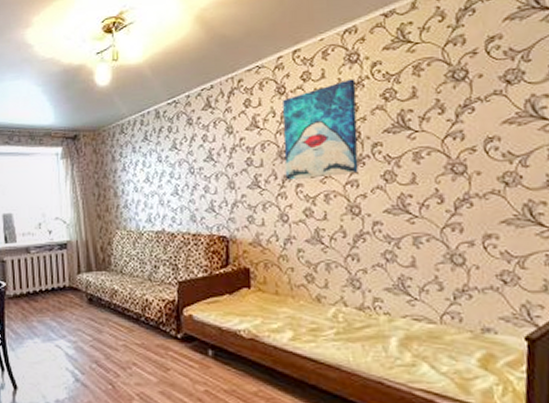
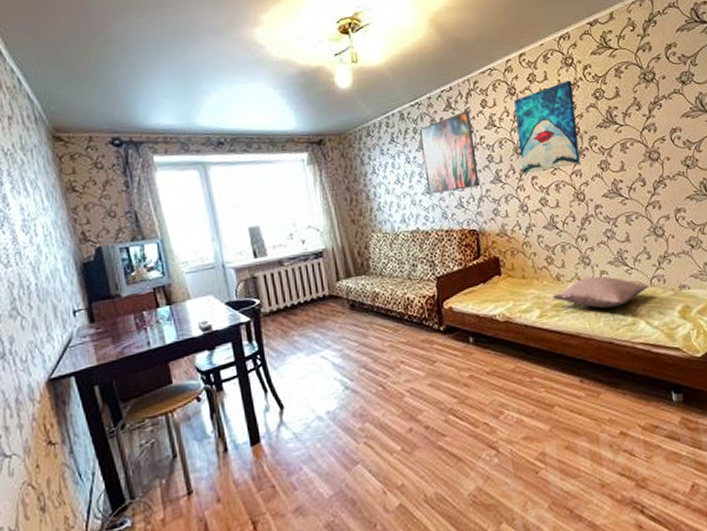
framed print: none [174,109,235,196] -> present [418,110,480,195]
pillow: none [310,302,437,342] -> present [552,276,648,309]

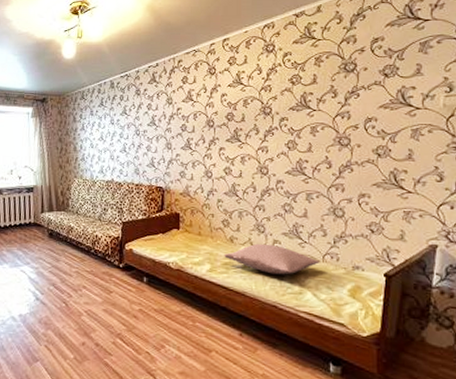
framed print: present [418,110,480,195] -> none [124,84,171,153]
wall art: present [514,80,581,174] -> none [211,65,271,145]

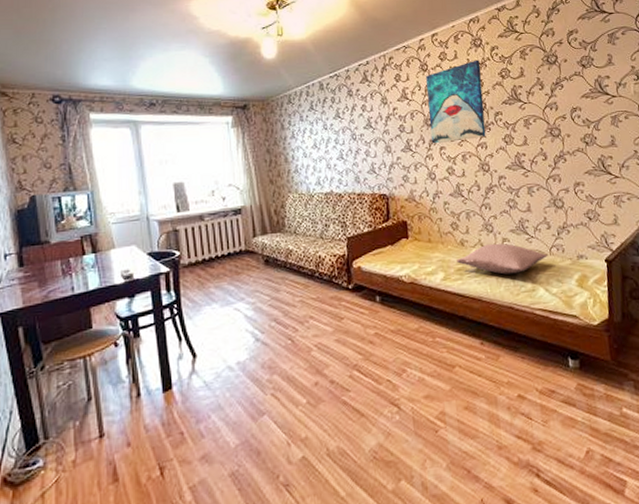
wall art: none [211,65,271,145] -> present [426,60,486,144]

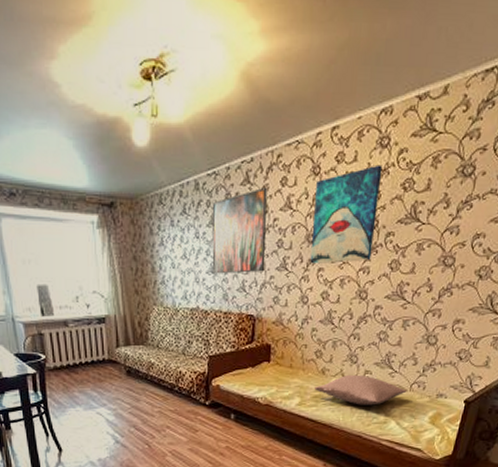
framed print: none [336,83,391,160] -> present [212,187,267,274]

